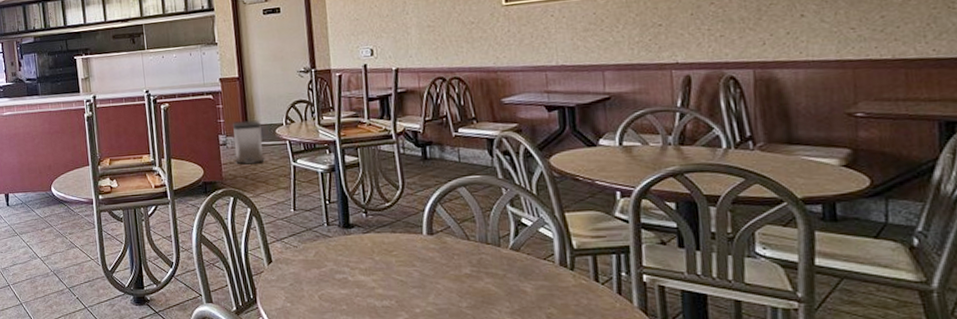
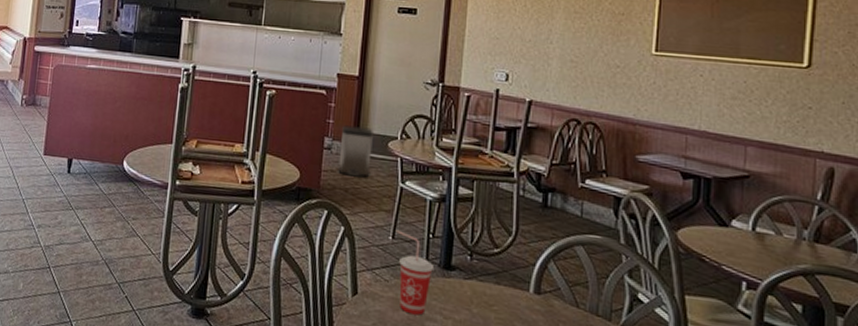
beverage cup: none [295,202,336,271] -> present [395,230,435,315]

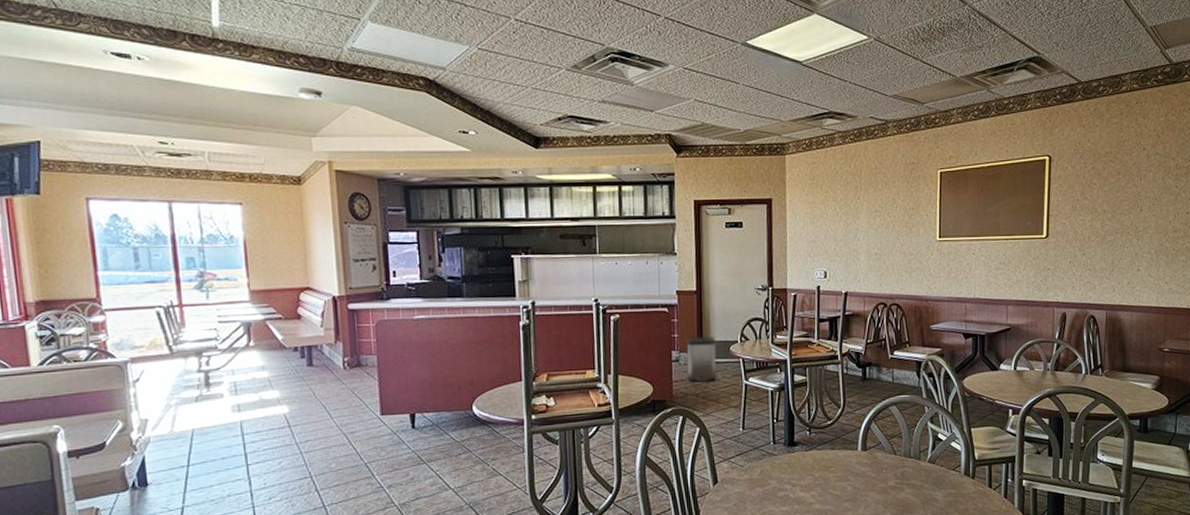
beverage cup: present [395,230,435,315] -> none [744,421,781,489]

